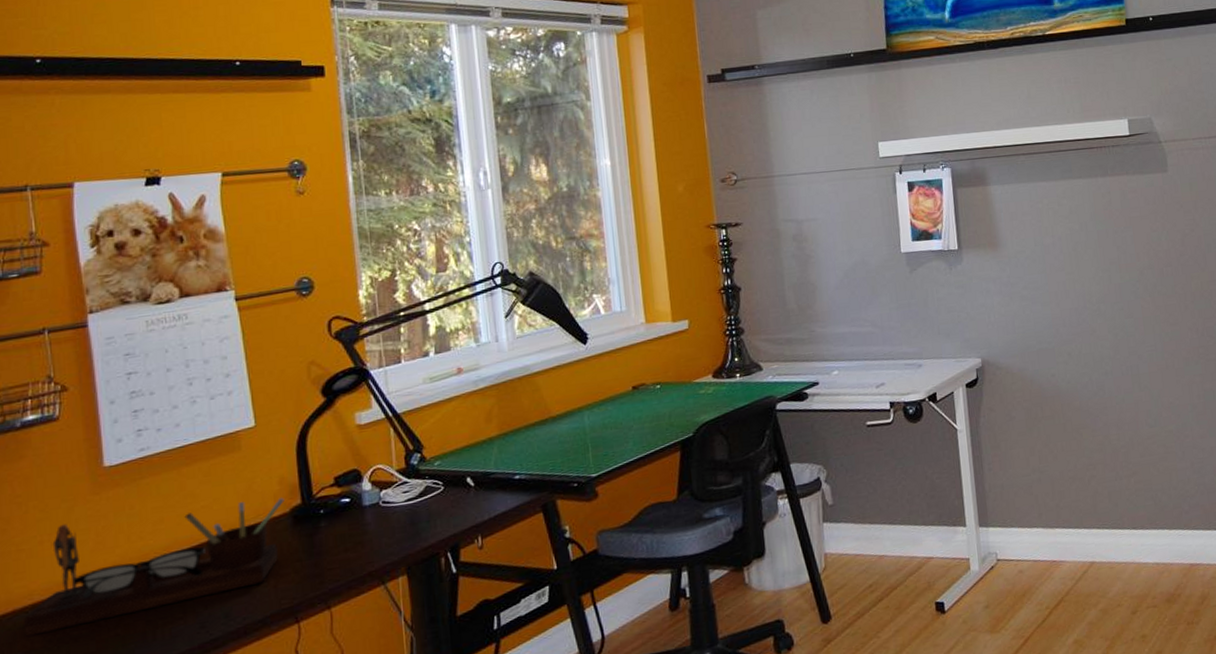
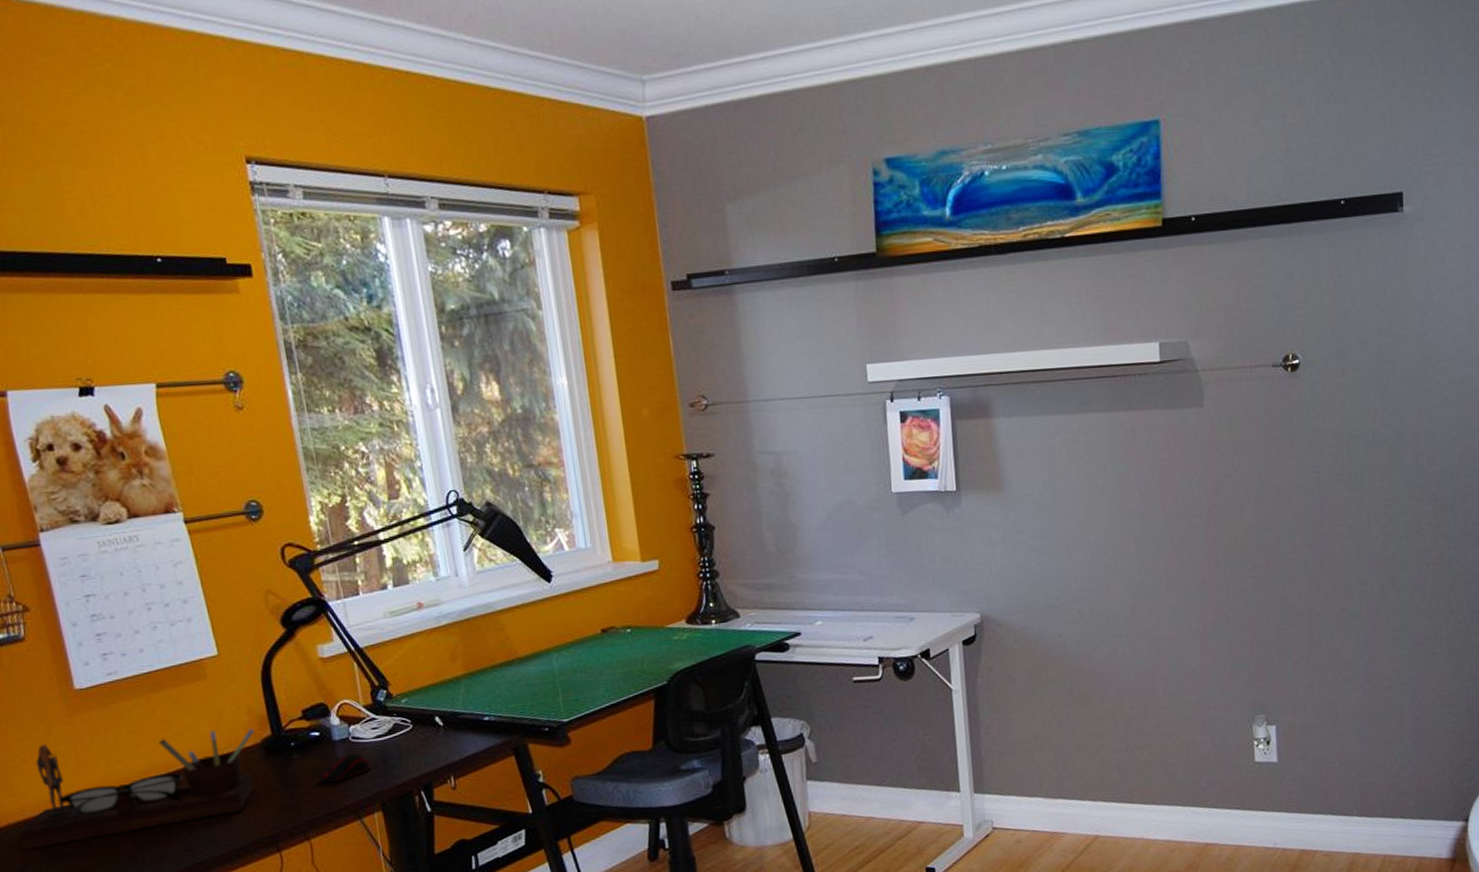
computer mouse: none [343,517,400,550] -> present [316,753,372,783]

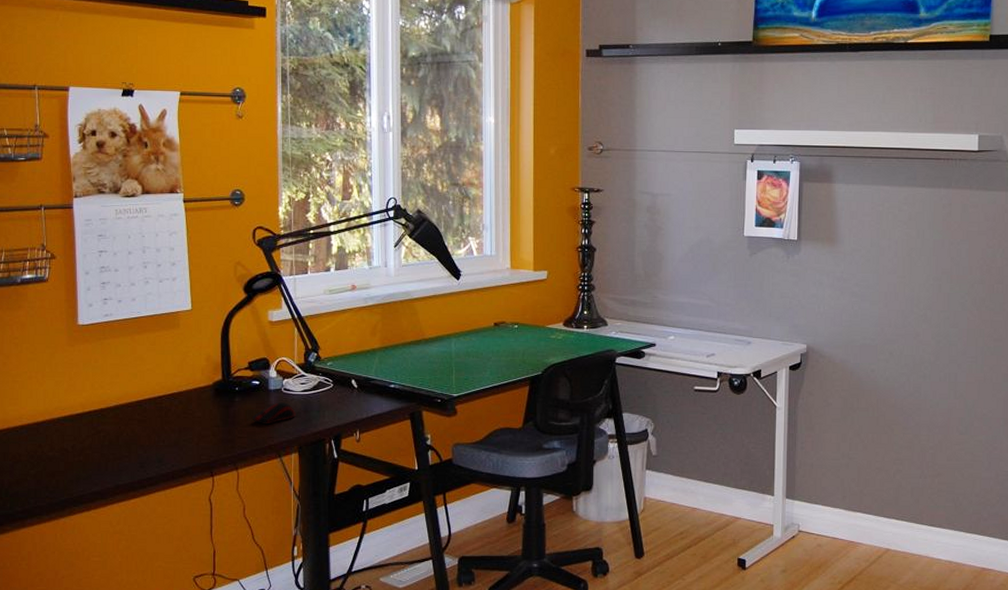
desk organizer: present [18,728,255,850] -> none [15,366,209,450]

